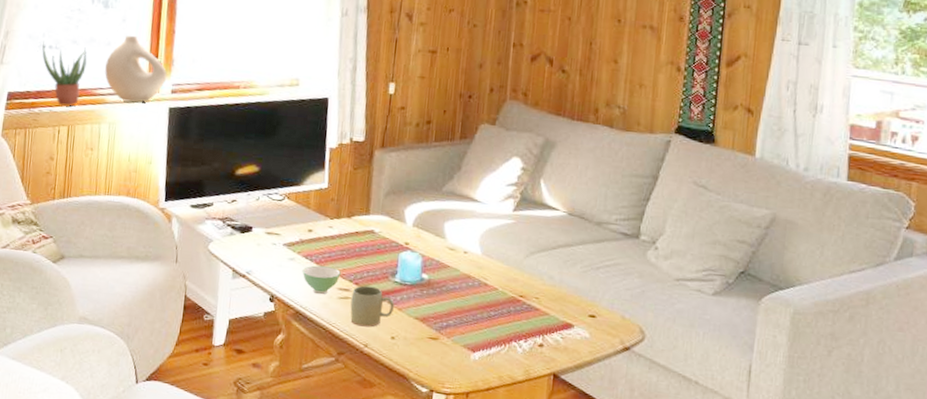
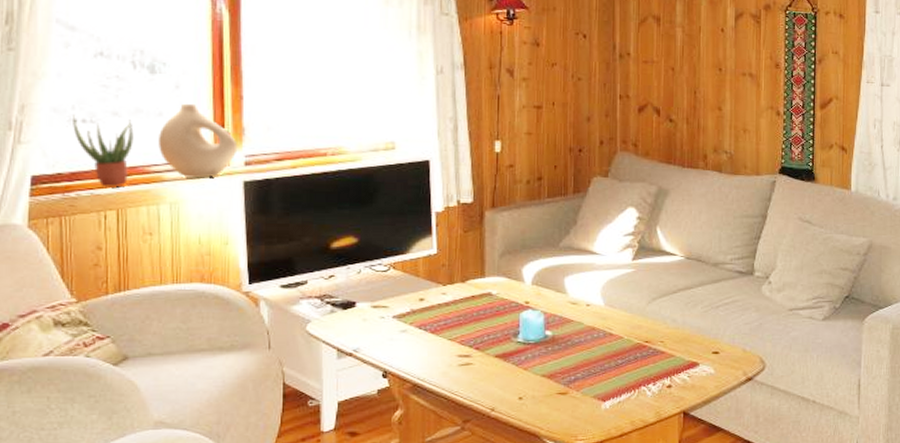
bowl: present [302,265,341,294] -> none [416,335,459,363]
mug: present [350,285,394,327] -> none [472,349,519,391]

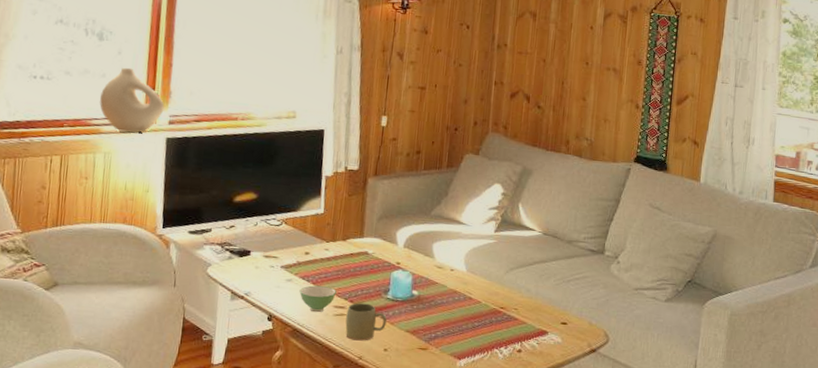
potted plant: present [73,114,134,187] -> none [32,72,81,136]
bowl: none [416,335,459,363] -> present [299,285,337,312]
mug: none [472,349,519,391] -> present [345,303,387,341]

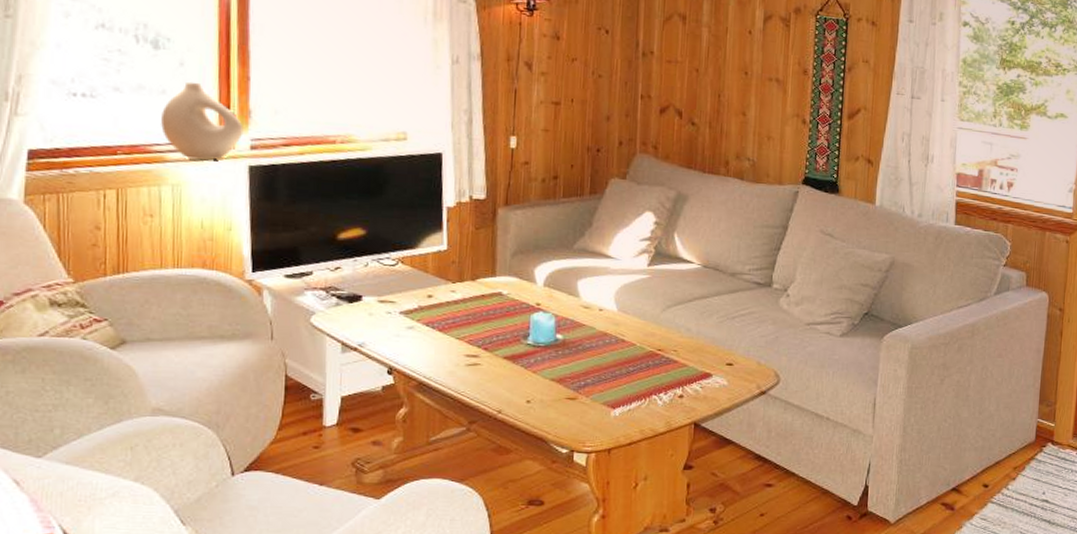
bowl: present [299,285,337,312] -> none [423,333,467,362]
mug: present [345,303,387,341] -> none [480,350,528,393]

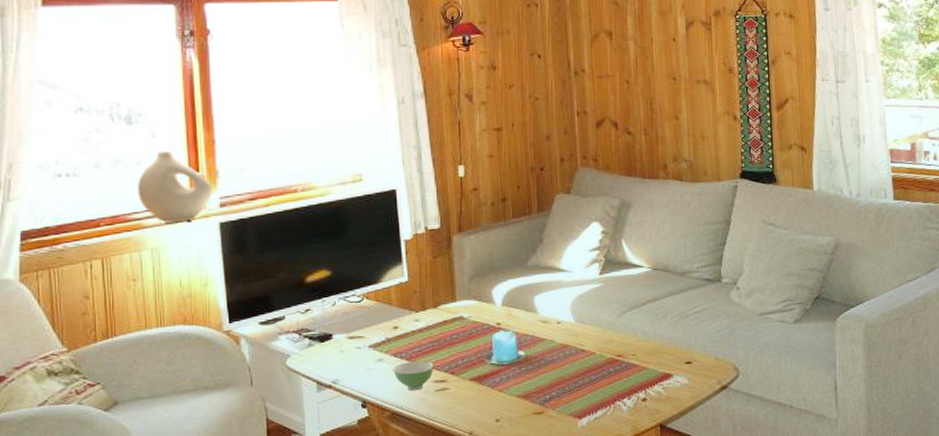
bowl: none [423,333,467,362] -> present [393,361,434,390]

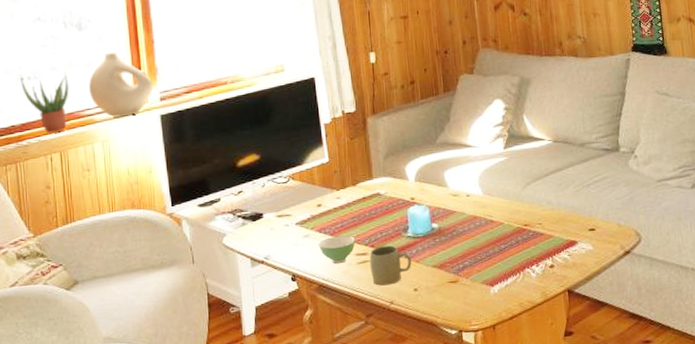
potted plant: none [57,169,114,238] -> present [20,72,69,134]
mug: none [449,373,494,415] -> present [369,245,412,286]

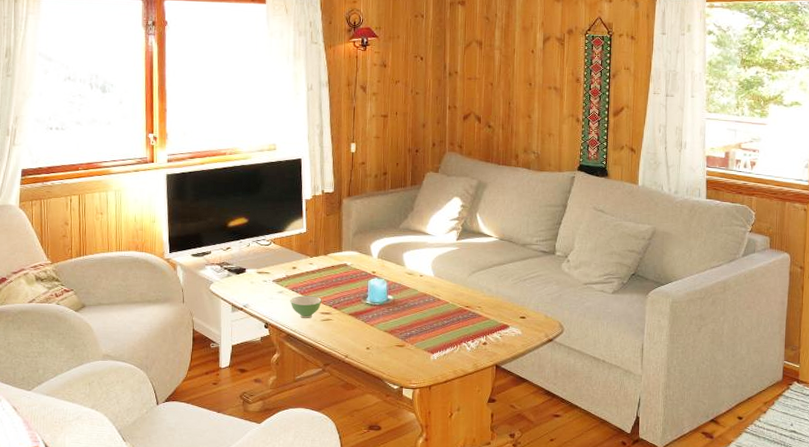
potted plant: present [20,72,69,134] -> none [49,124,91,178]
vase: present [89,52,153,118] -> none [108,115,163,172]
mug: present [369,245,412,286] -> none [332,309,367,342]

